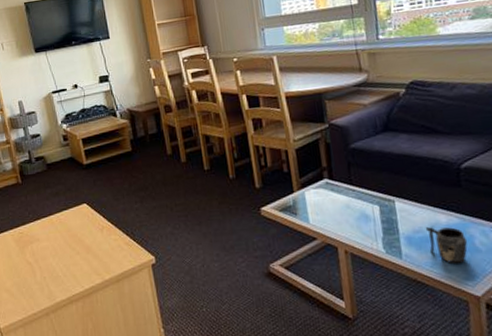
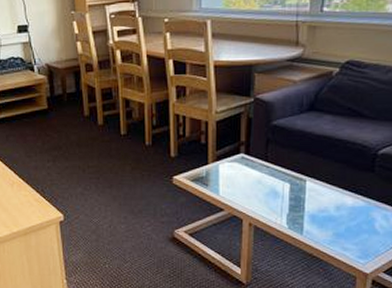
mug: present [425,226,468,265] -> none [330,206,369,244]

